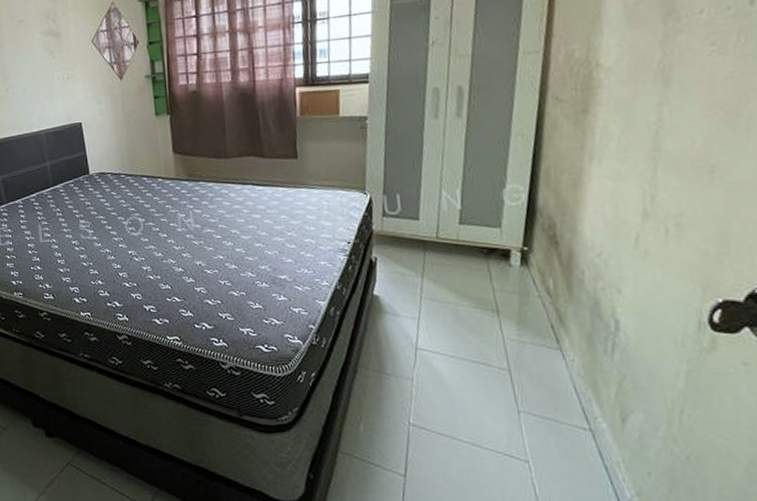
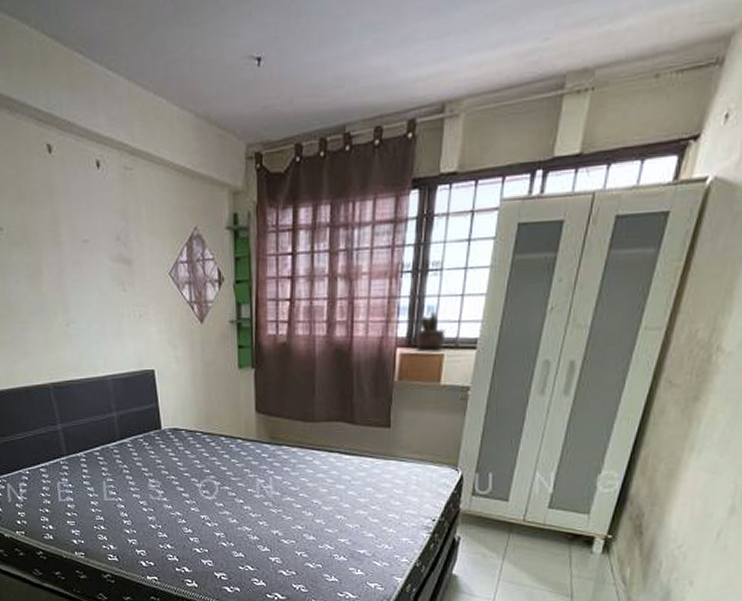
potted cactus: none [312,54,340,90] -> present [415,312,445,353]

